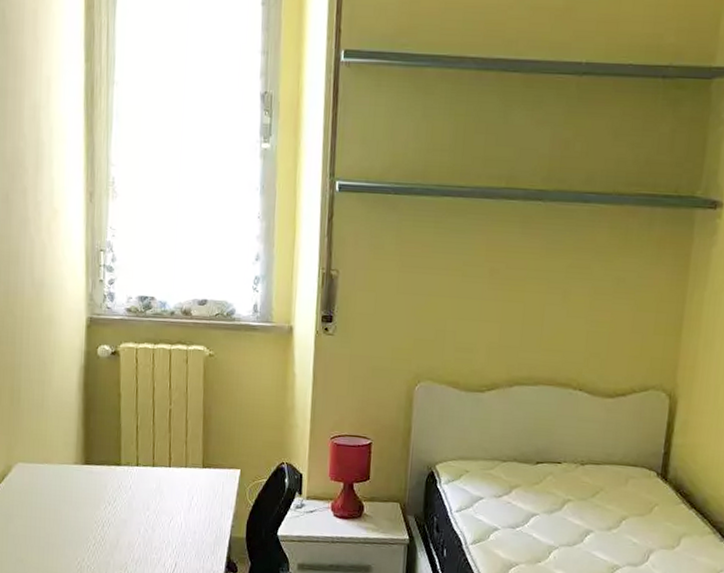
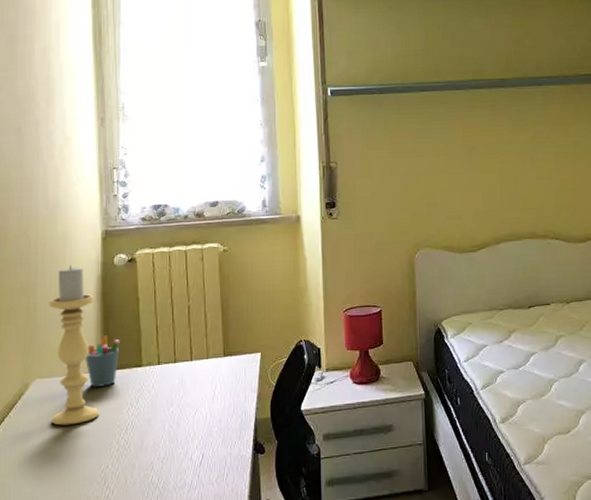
candle holder: none [32,350,78,514] -> present [49,265,100,426]
pen holder: none [66,428,100,481] -> present [86,335,120,388]

